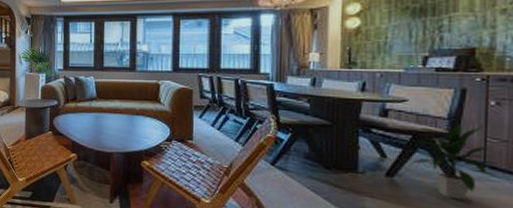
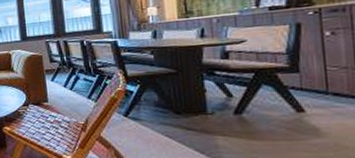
indoor plant: present [406,124,500,200] -> none [250,57,344,129]

